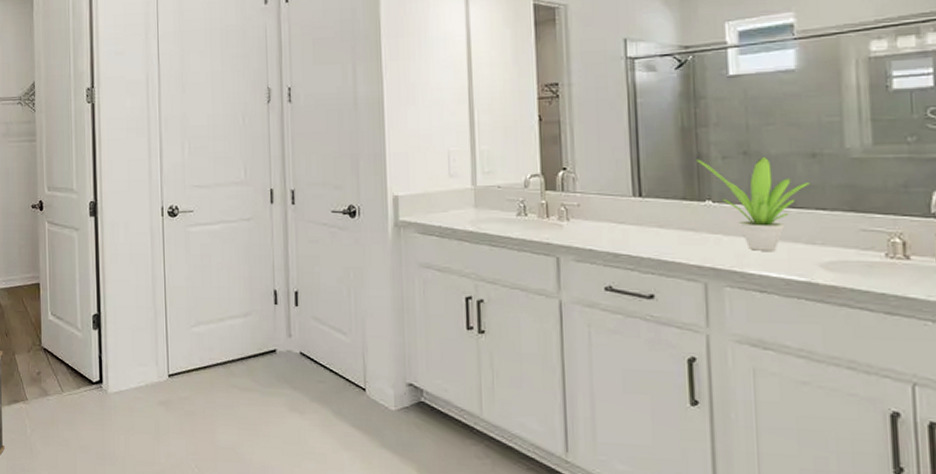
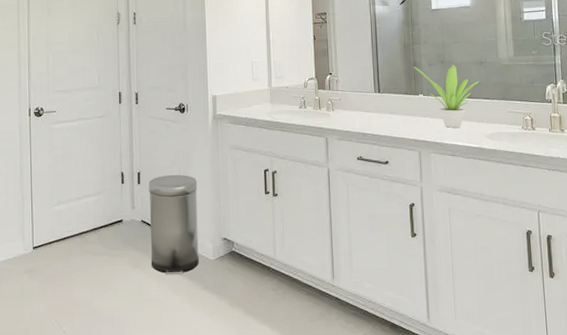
pedal bin: none [309,296,376,426] -> present [148,174,199,276]

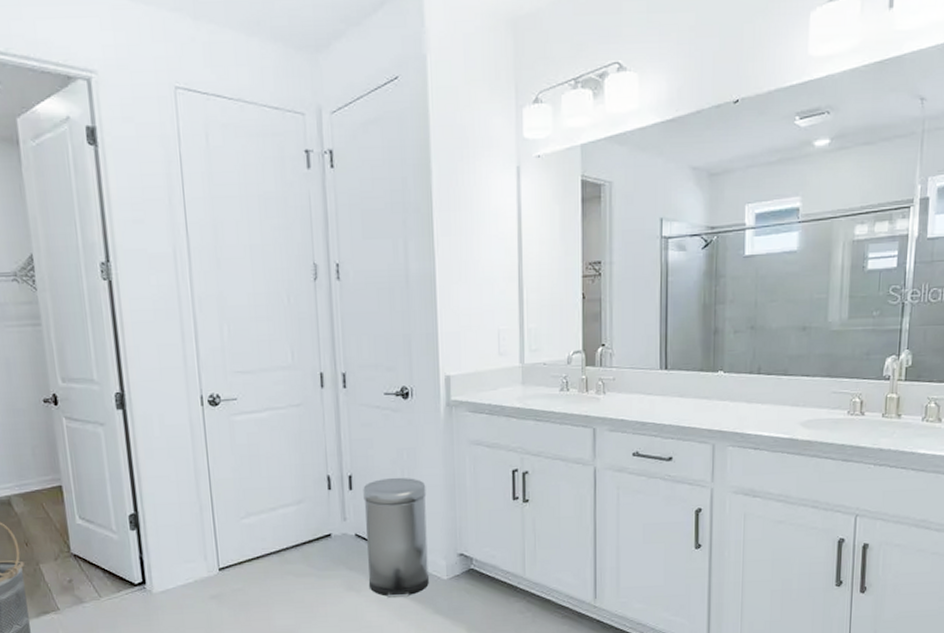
potted plant: present [413,65,480,128] -> none [714,331,799,414]

